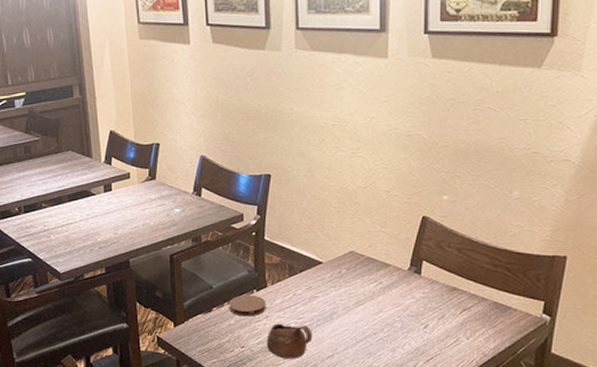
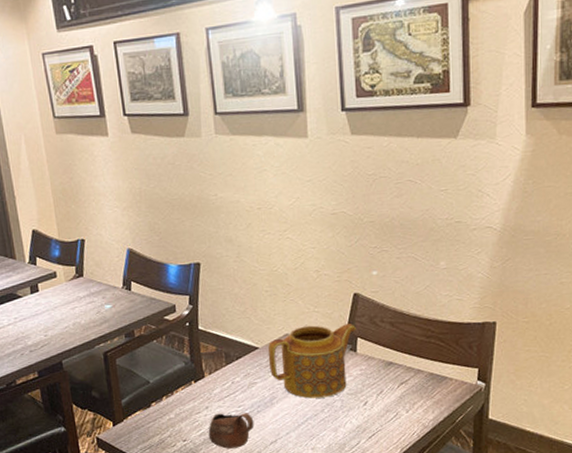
coaster: present [229,294,266,317] -> none [167,386,206,410]
teapot: none [331,245,423,317] -> present [268,324,357,399]

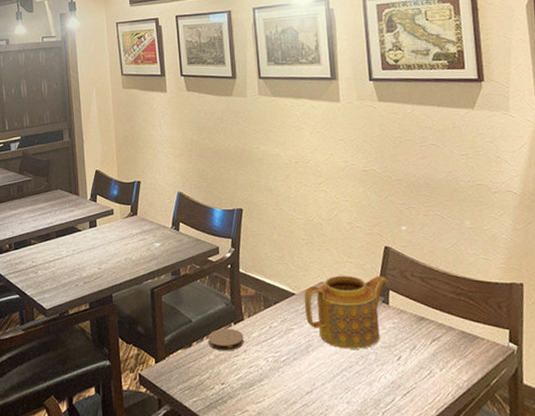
coaster: none [167,386,206,410] -> present [208,328,244,351]
cup: present [208,413,254,449] -> none [246,358,291,396]

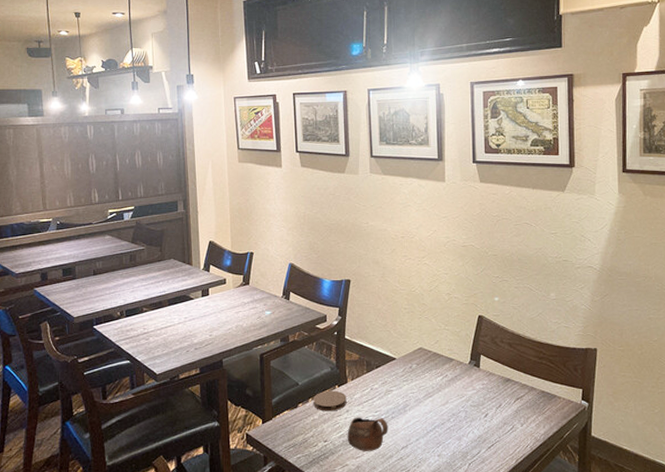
cup: none [246,358,291,396] -> present [347,417,388,451]
teapot: present [304,275,389,349] -> none [403,341,481,408]

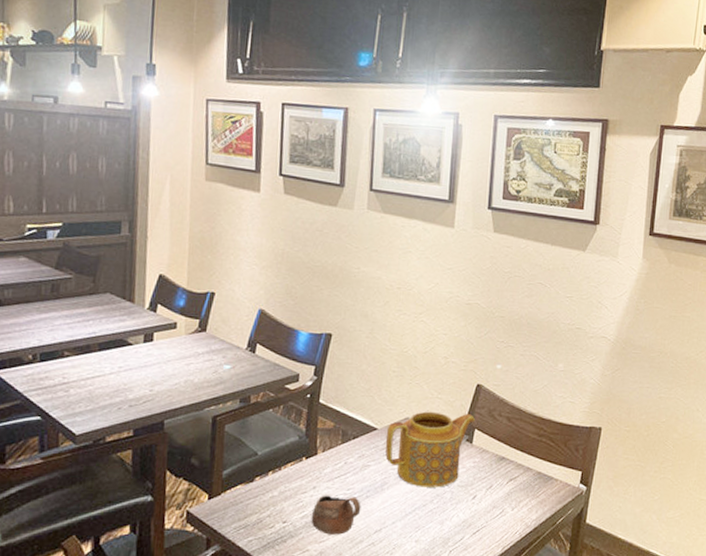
coaster: present [313,390,347,411] -> none [274,462,315,487]
teapot: none [403,341,481,408] -> present [385,411,476,488]

